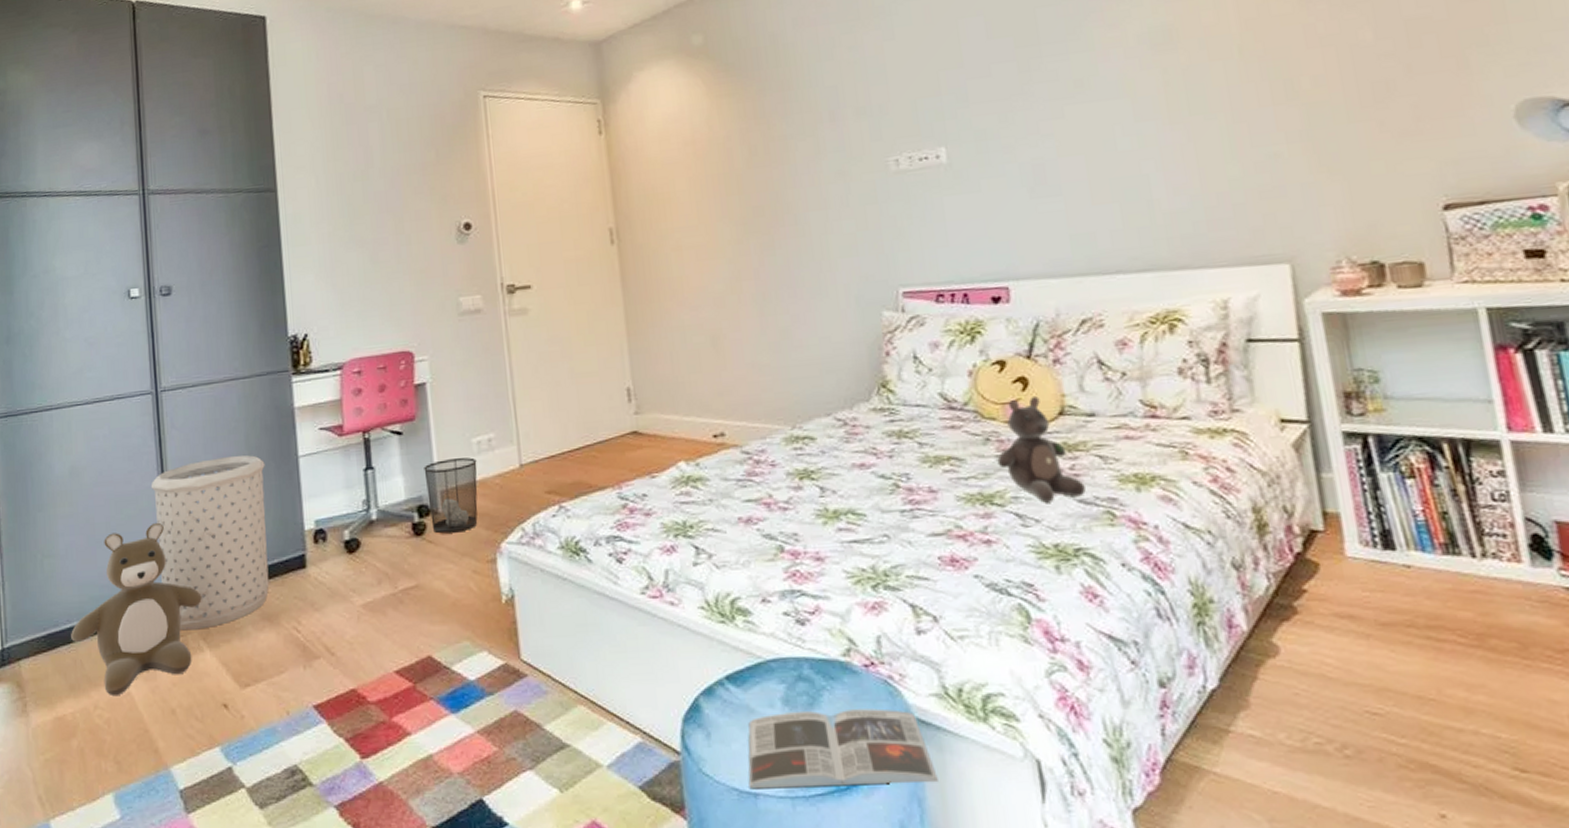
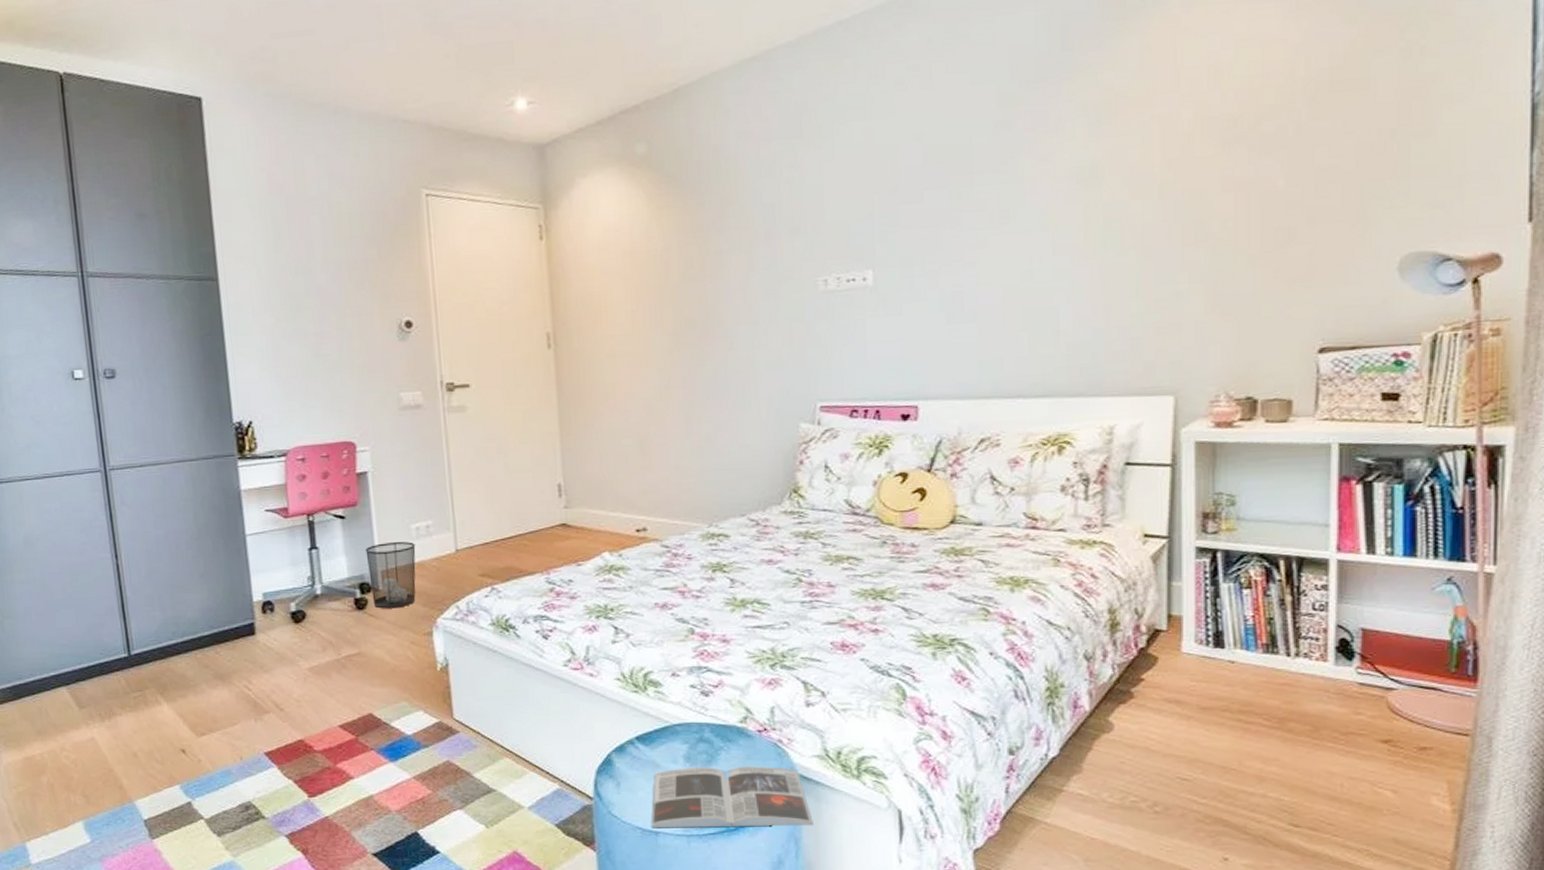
teddy bear: present [71,522,202,697] -> none [35,590,158,741]
laundry basket: present [151,455,269,631] -> none [104,532,221,686]
stuffed animal: present [997,395,1086,503] -> none [891,505,966,599]

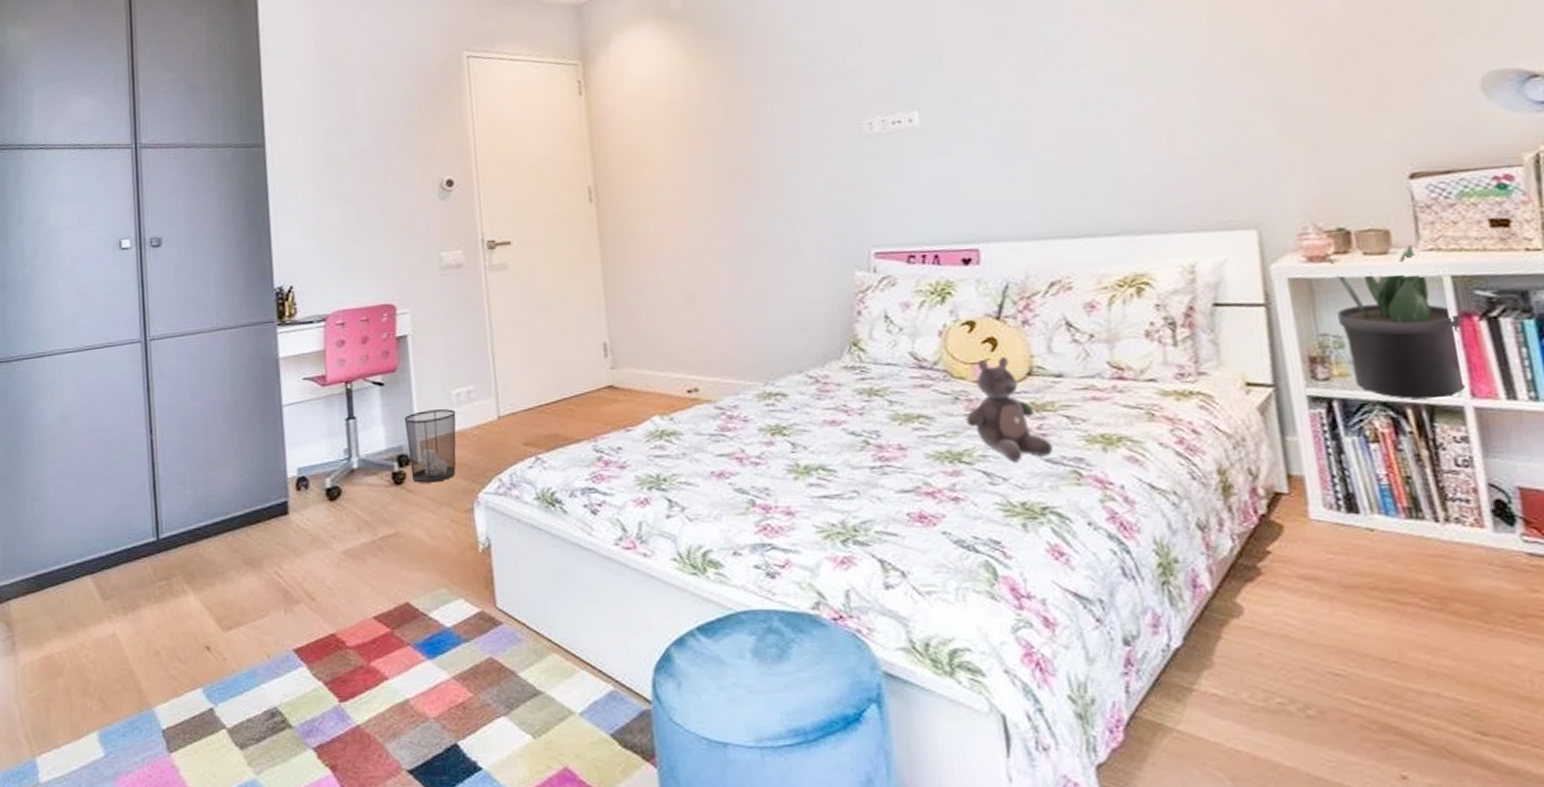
magazine: present [651,766,814,829] -> none [718,661,905,739]
stuffed animal: none [891,505,966,599] -> present [966,355,1053,462]
planter: none [1231,414,1340,553] -> present [1323,244,1466,400]

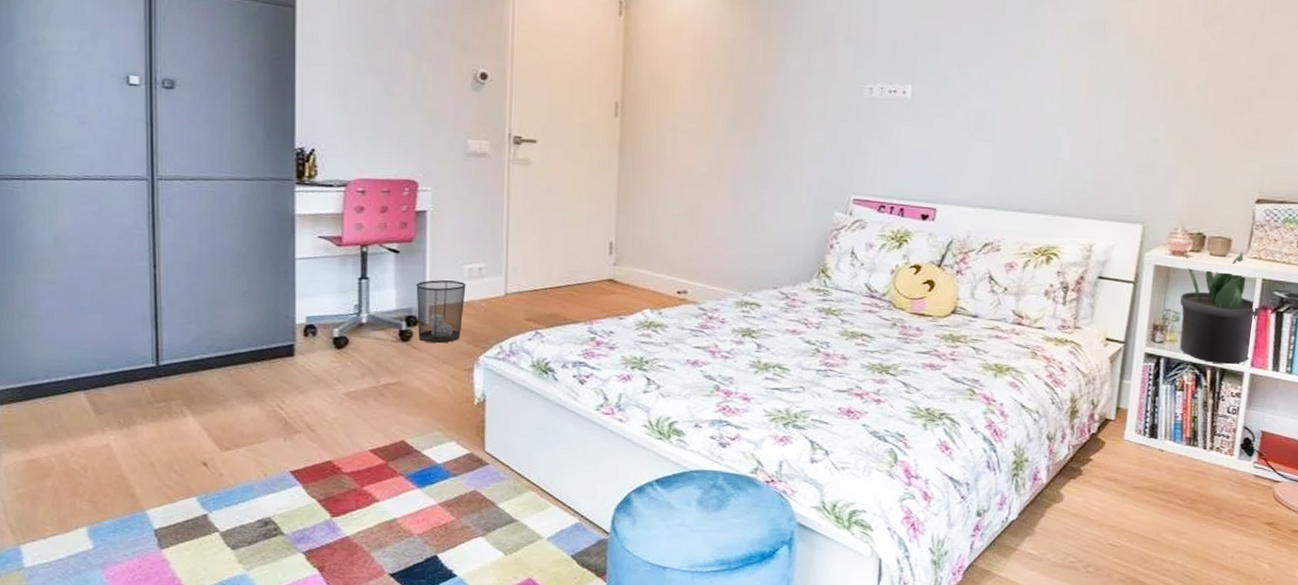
stuffed animal: present [966,355,1053,462] -> none [898,296,958,377]

